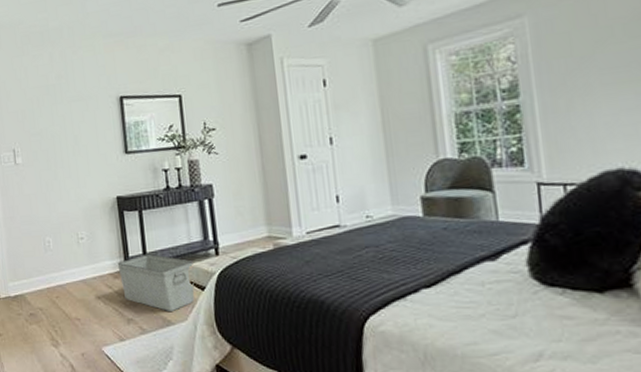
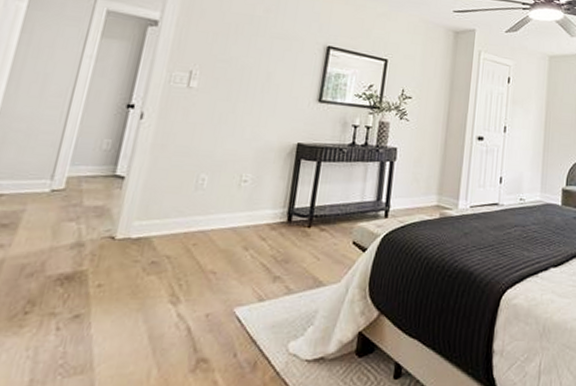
storage bin: present [117,253,195,311] -> none [277,207,361,271]

